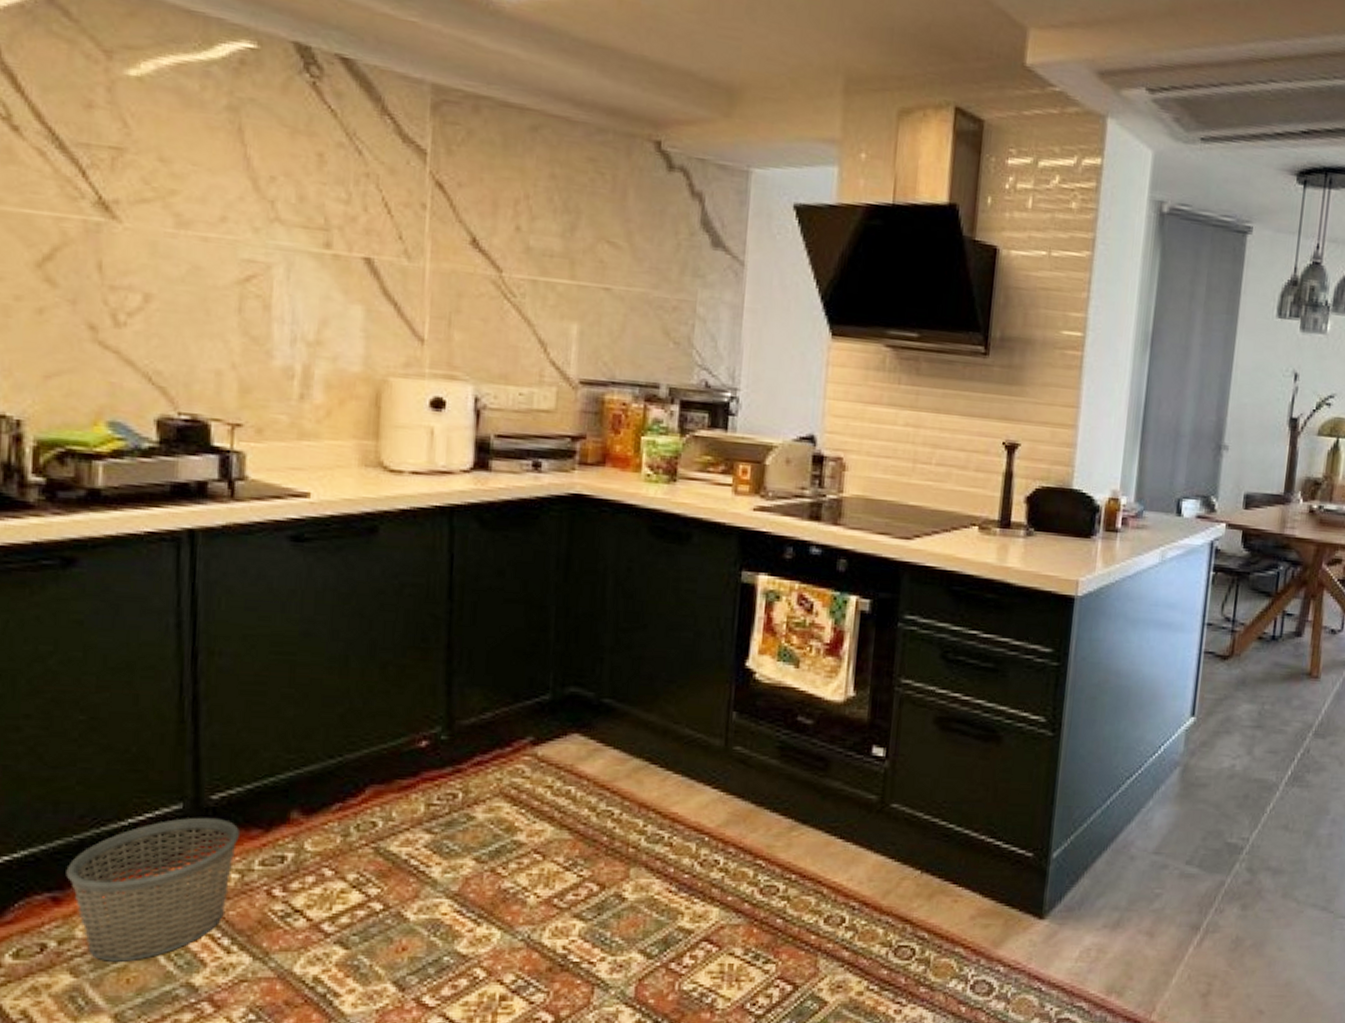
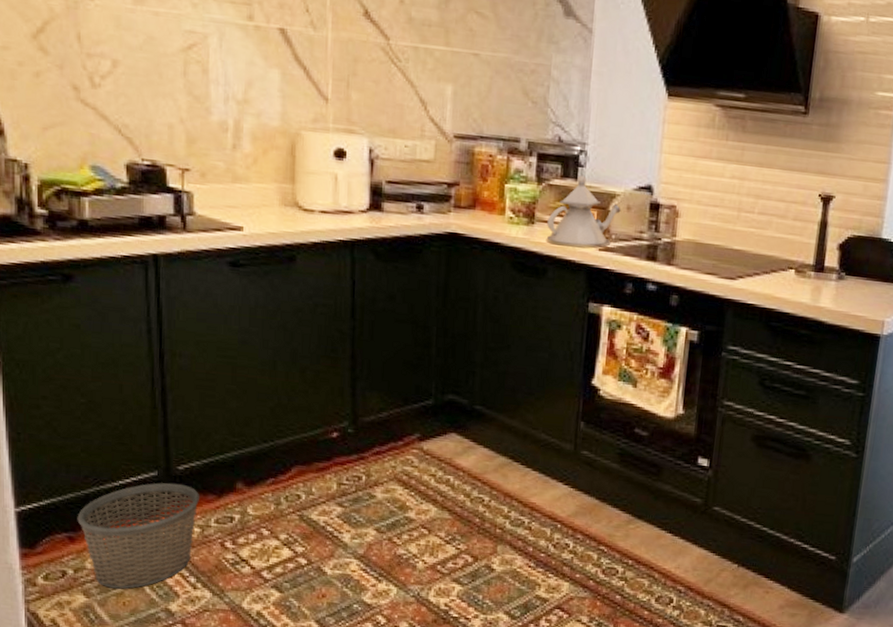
teapot: none [691,425,779,509] -> present [547,175,621,249]

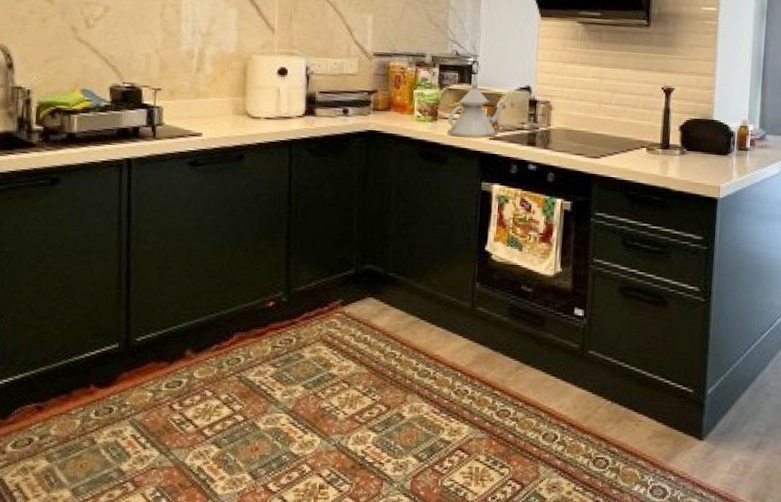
basket: present [77,482,200,589] -> none [46,353,154,452]

